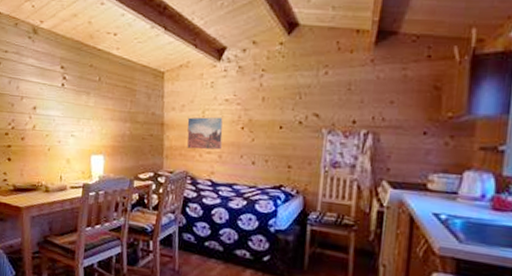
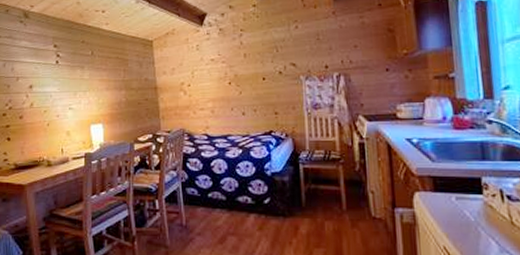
wall art: present [187,117,223,150] -> none [179,75,213,108]

